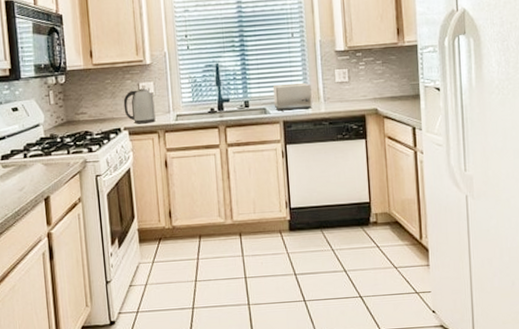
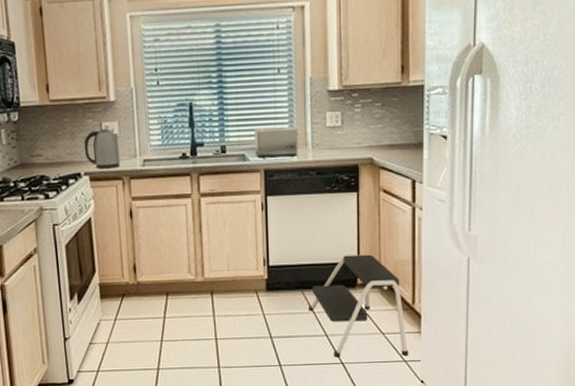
step stool: none [328,195,420,292] -> present [309,254,409,358]

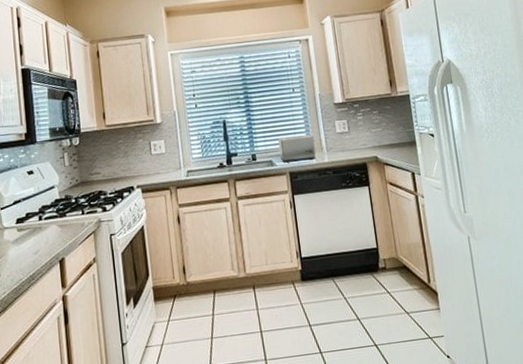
kettle: present [84,128,120,169] -> none [135,146,168,182]
step stool: present [309,254,409,358] -> none [340,240,433,341]

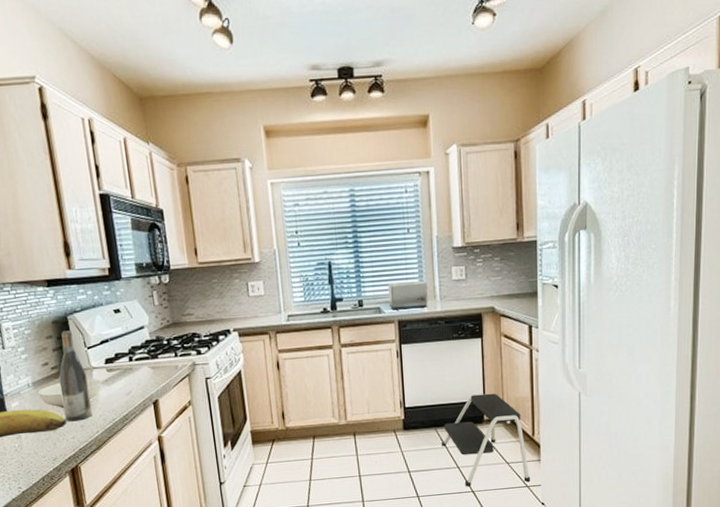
step stool: none [340,240,433,341] -> present [442,393,531,487]

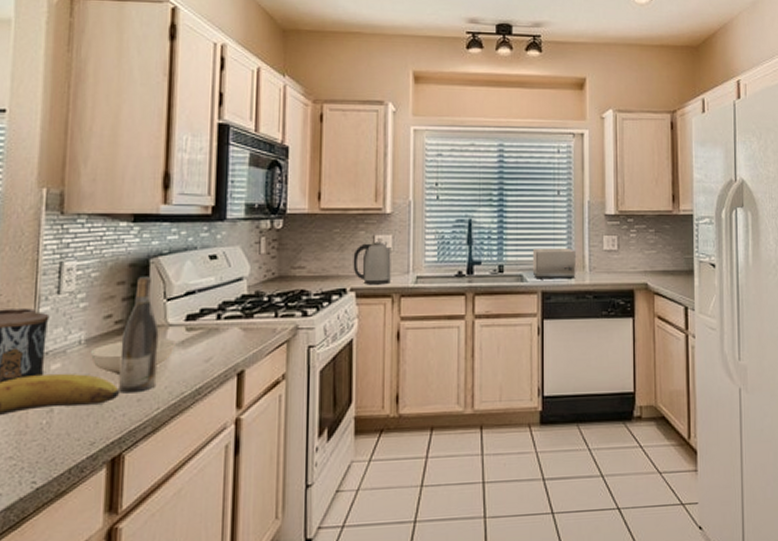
kettle: none [231,287,266,325] -> present [353,242,391,285]
step stool: present [442,393,531,487] -> none [584,384,686,502]

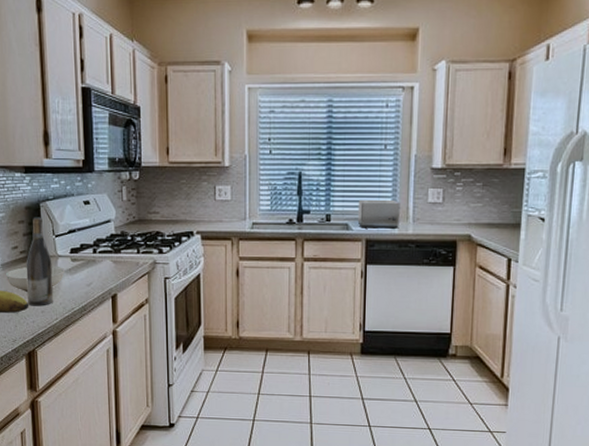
kettle: present [353,242,391,285] -> none [198,191,230,229]

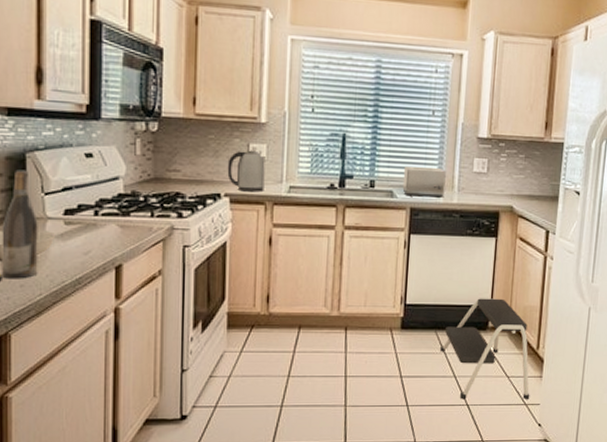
kettle: none [198,191,230,229] -> present [227,150,265,192]
step stool: none [400,326,495,428] -> present [440,298,530,400]

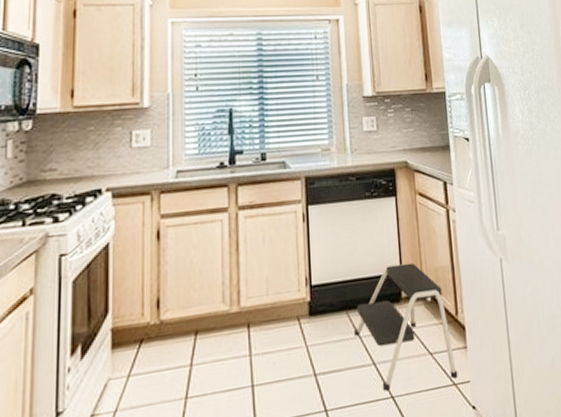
kettle: present [227,150,265,192] -> none [109,137,150,184]
toaster: present [402,165,446,198] -> none [294,131,338,165]

